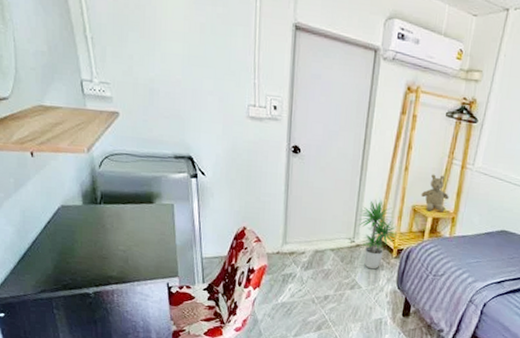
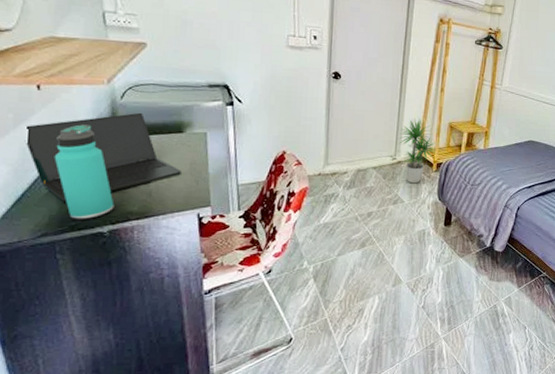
laptop: none [24,181,152,264] -> present [24,112,181,204]
thermos bottle: none [47,191,97,281] -> present [54,124,115,220]
teddy bear: present [421,174,449,213] -> none [456,94,482,128]

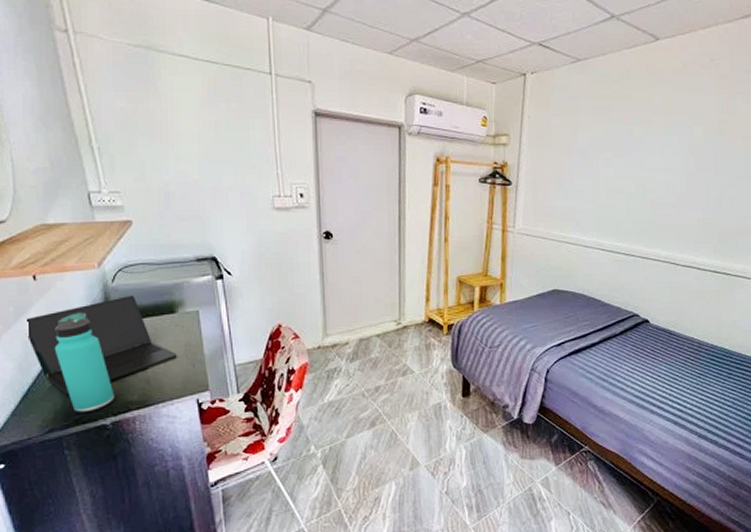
potted plant: present [398,118,438,184] -> none [401,274,447,351]

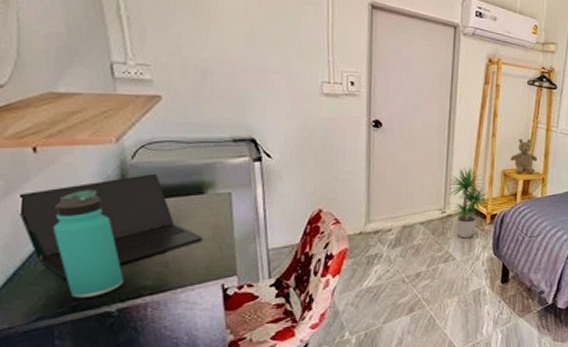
potted plant: none [401,274,447,351] -> present [447,166,491,239]
teddy bear: none [464,241,494,281] -> present [510,138,537,174]

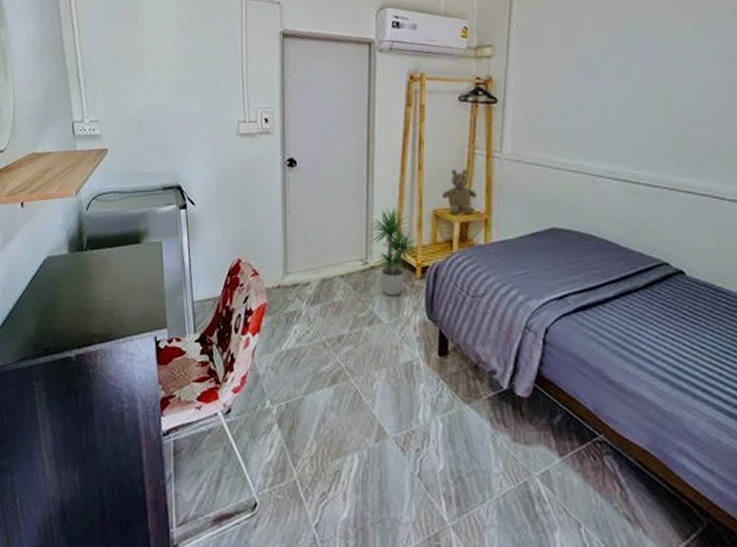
laptop: present [17,173,203,281] -> none [11,223,139,325]
thermos bottle: present [52,190,124,300] -> none [32,240,81,343]

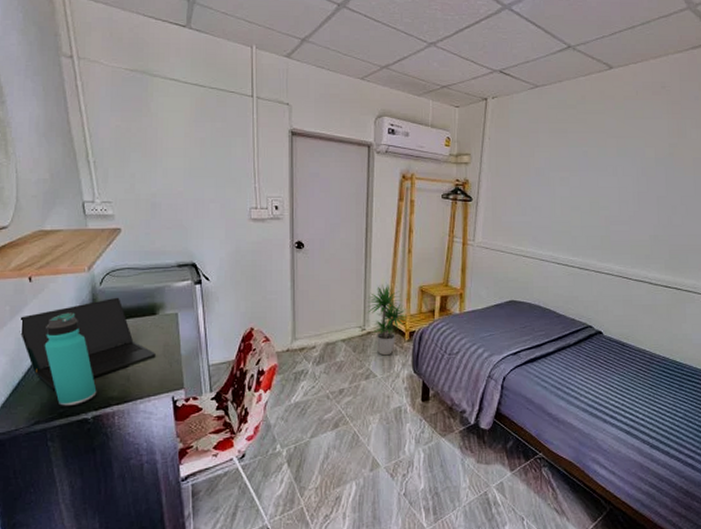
laptop: none [11,223,139,325] -> present [19,297,156,391]
thermos bottle: none [32,240,81,343] -> present [44,312,97,407]
teddy bear: present [441,169,477,215] -> none [426,253,454,290]

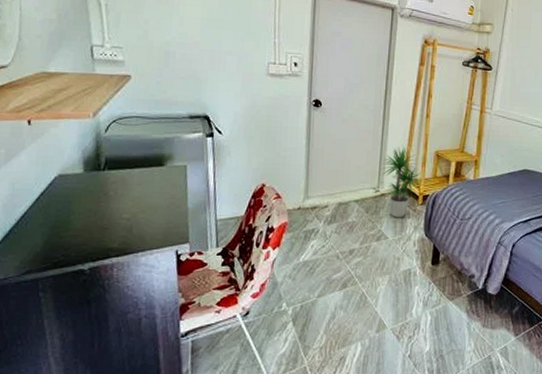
laptop: present [19,297,156,391] -> none [14,145,161,240]
thermos bottle: present [44,312,97,407] -> none [40,159,96,257]

